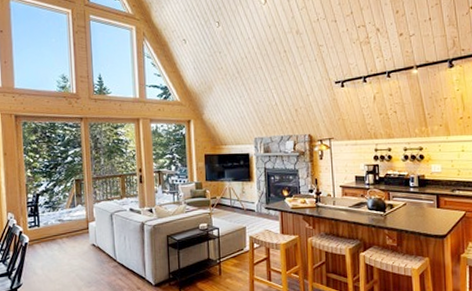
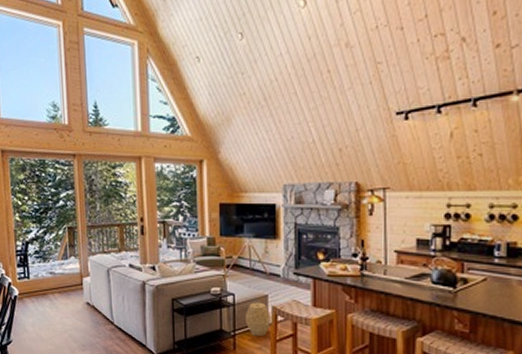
woven basket: none [228,233,249,263] -> present [246,302,270,337]

